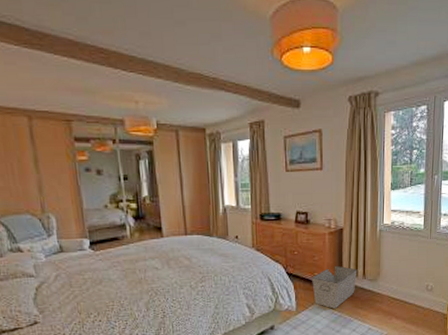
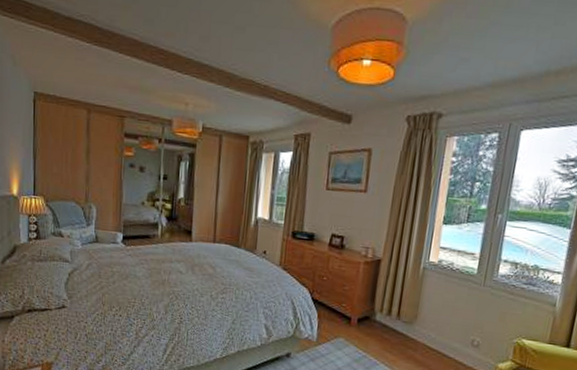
storage bin: present [312,265,358,309] -> none [338,299,392,347]

